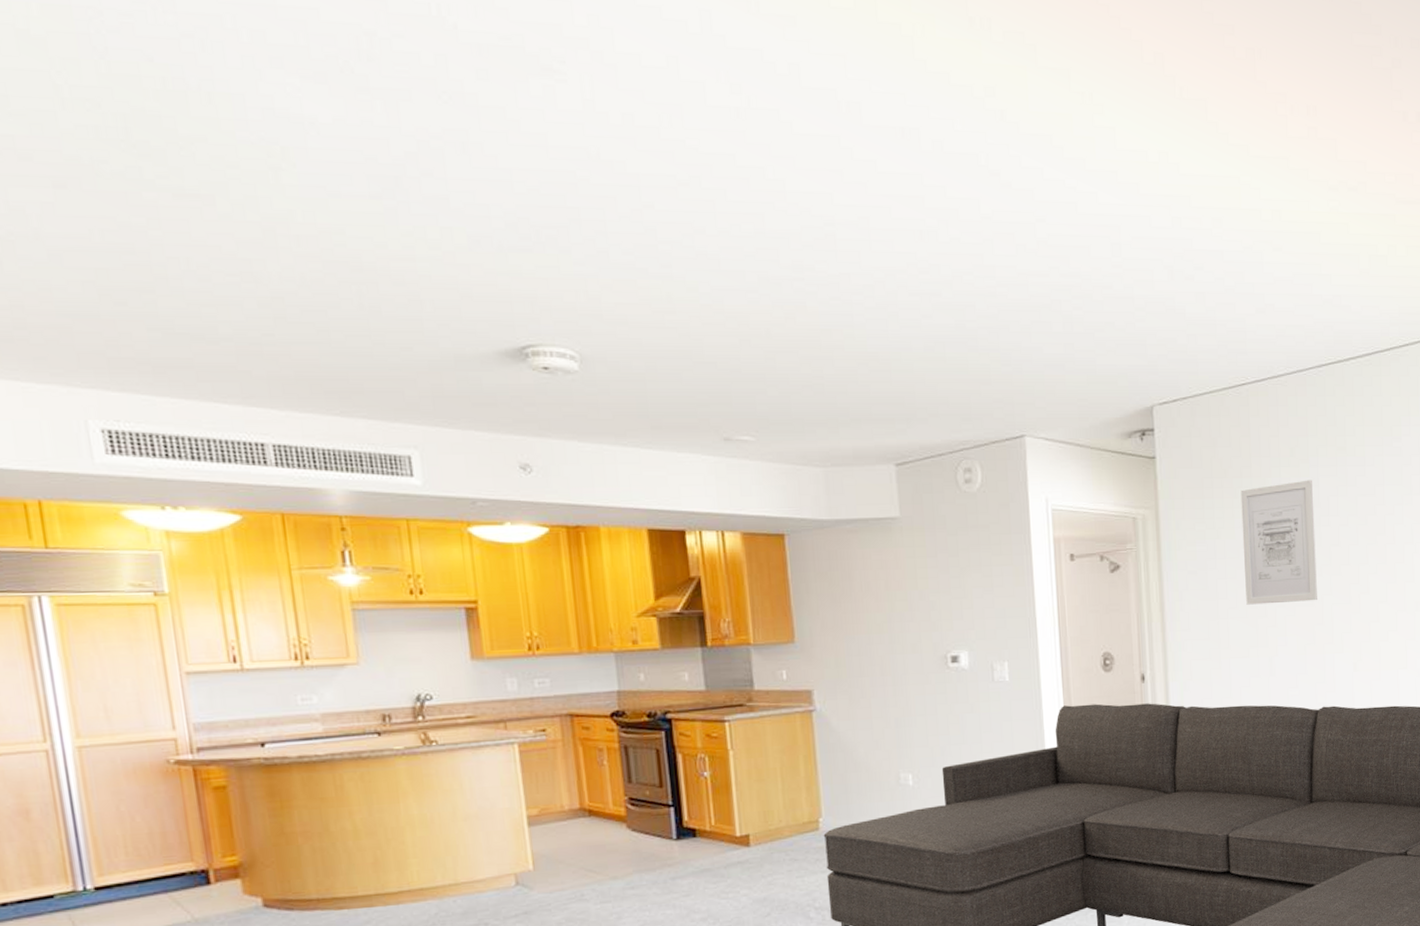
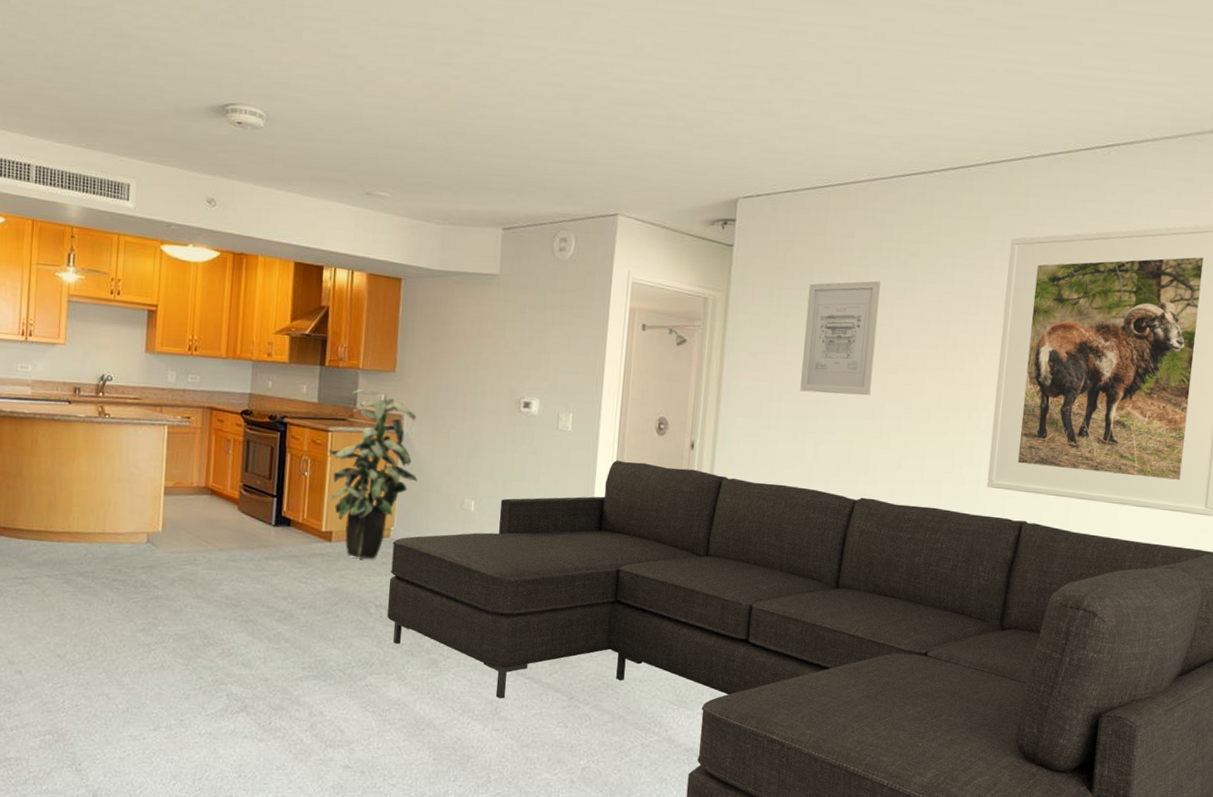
indoor plant: none [727,666,841,860] -> present [327,388,417,559]

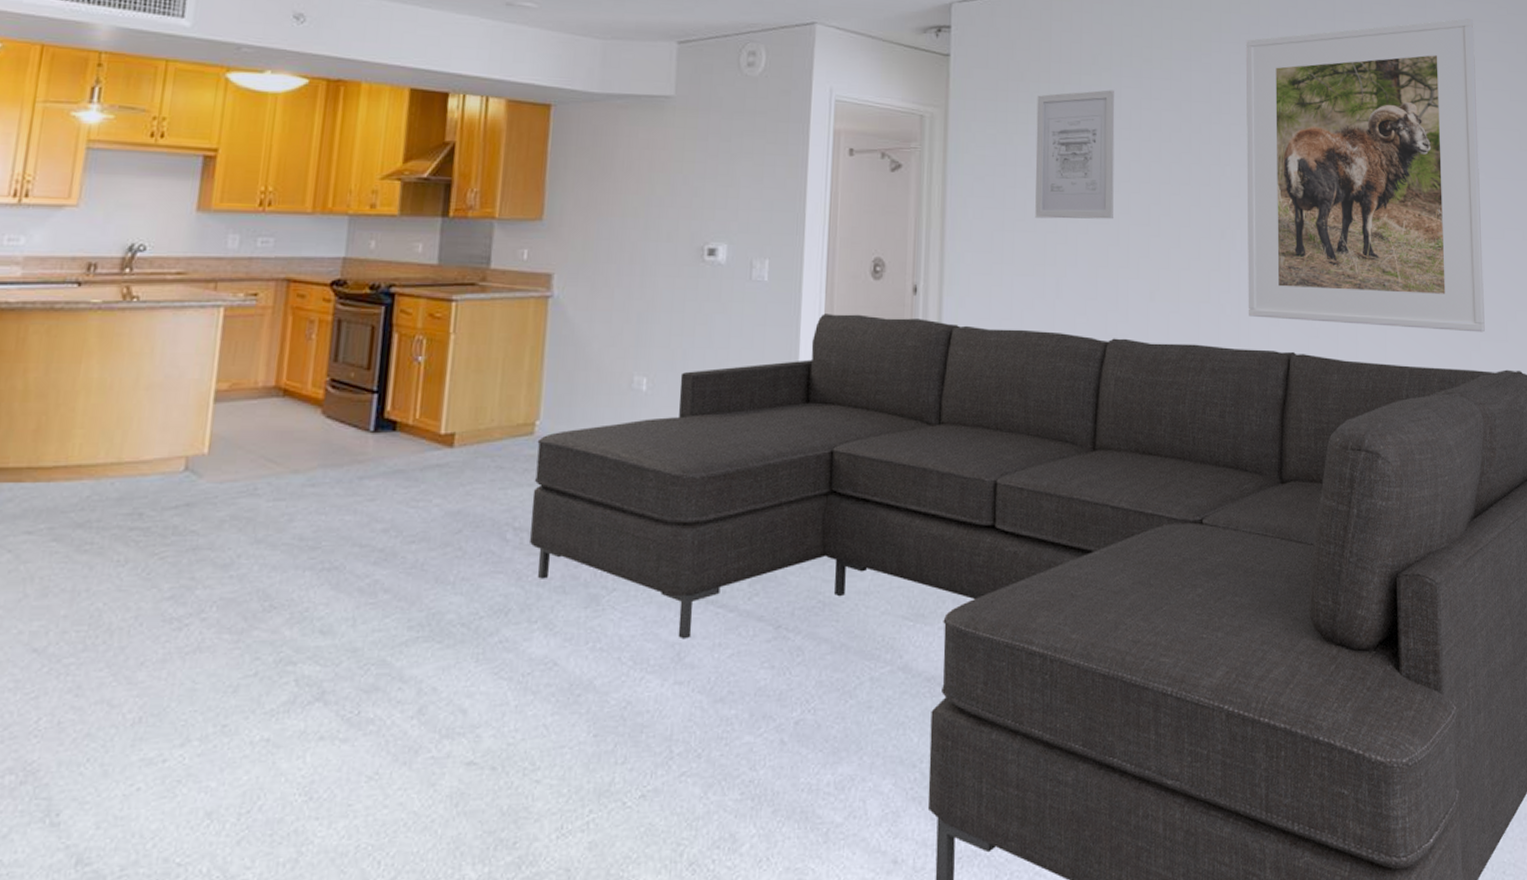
indoor plant: present [327,388,417,559] -> none [450,243,571,466]

